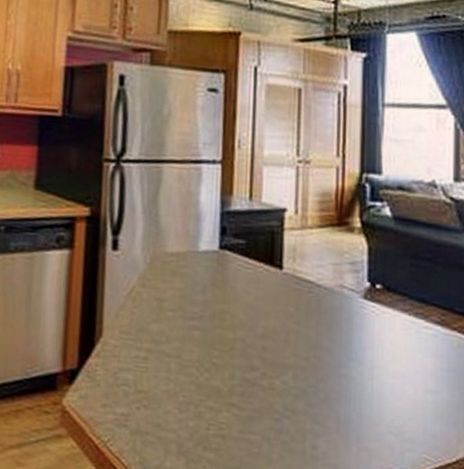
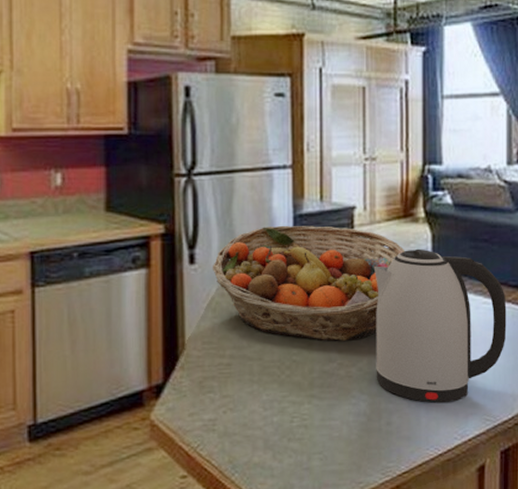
fruit basket: none [135,220,338,350] -> present [213,225,405,341]
kettle: none [302,260,452,434] -> present [373,248,507,403]

